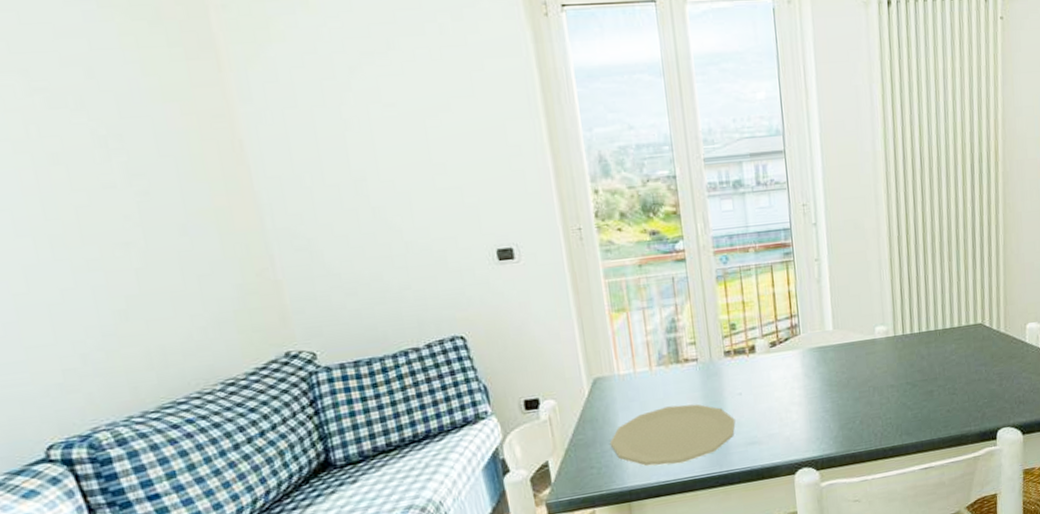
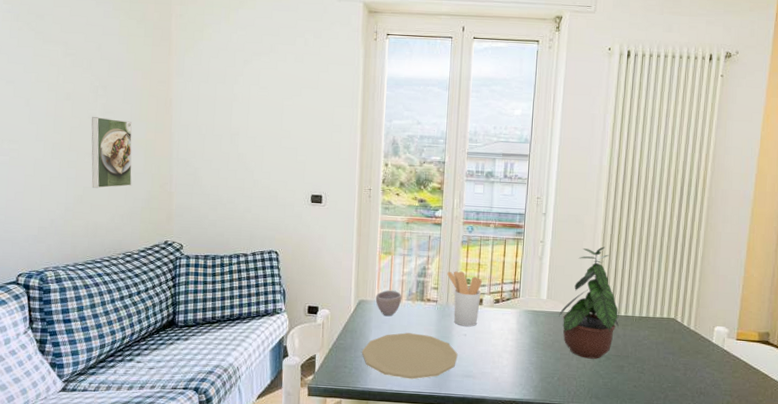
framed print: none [107,183,209,295] -> present [91,116,132,189]
cup: none [614,356,651,392] -> present [375,290,402,317]
utensil holder: none [704,315,753,385] -> present [447,271,482,327]
potted plant: none [850,252,921,391] -> present [559,246,619,359]

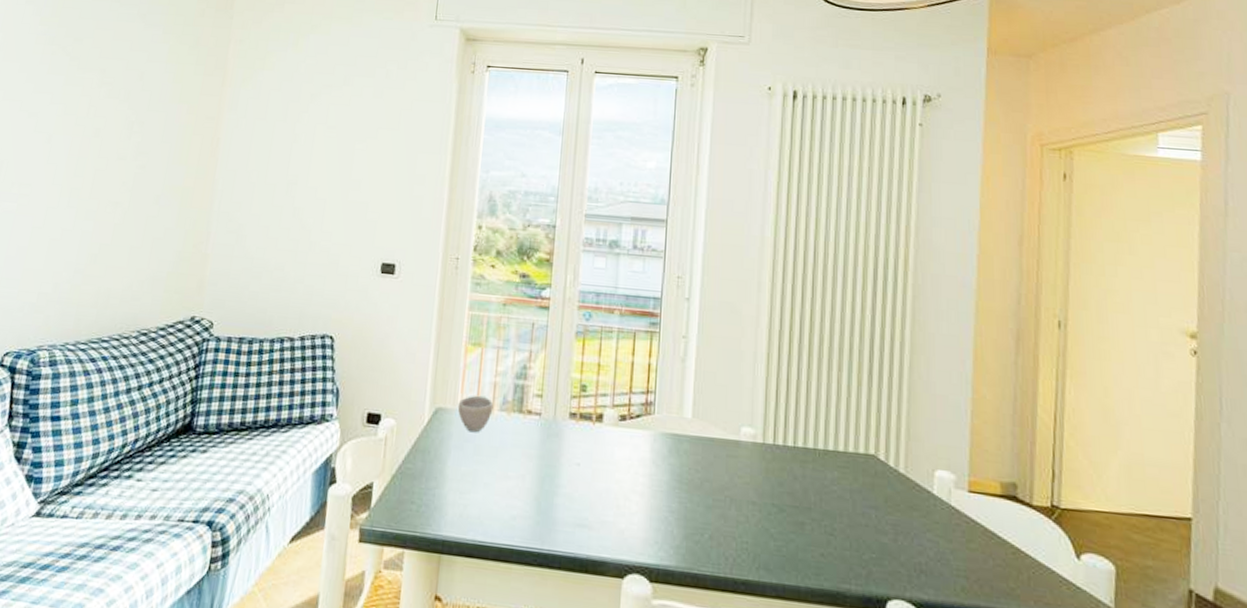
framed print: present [91,116,132,189] -> none [110,157,169,246]
plate: present [361,333,458,380] -> none [435,457,568,527]
utensil holder: present [447,271,482,327] -> none [555,373,603,453]
potted plant: present [559,246,619,359] -> none [709,347,795,510]

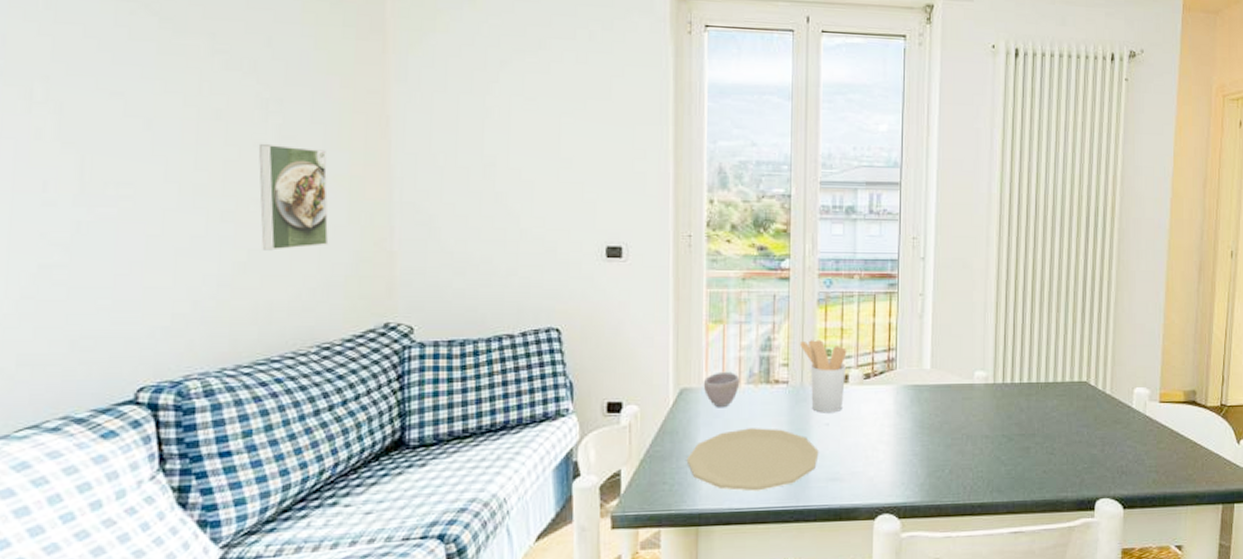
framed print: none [110,157,169,246] -> present [258,143,329,251]
plate: none [435,457,568,527] -> present [686,428,819,491]
utensil holder: none [555,373,603,453] -> present [800,340,847,413]

